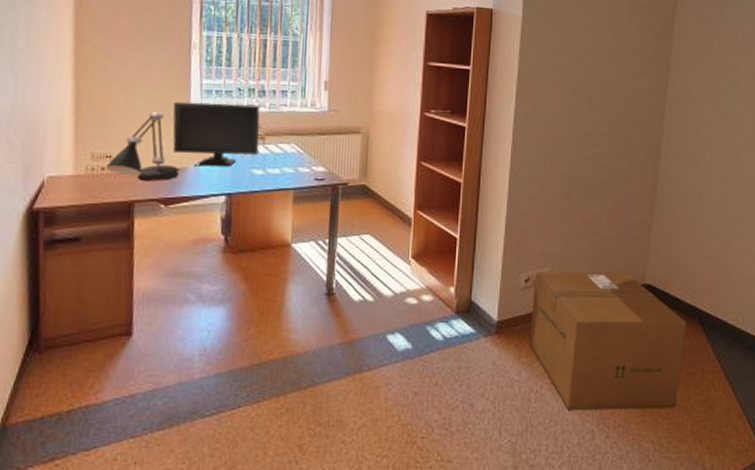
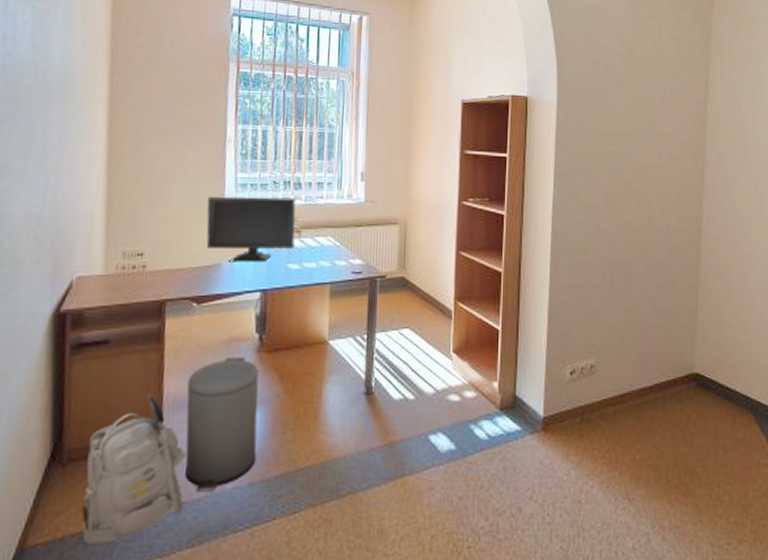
backpack: none [58,289,155,426] -> present [80,394,186,546]
desk lamp: present [105,112,179,182] -> none [136,208,212,279]
pedal bin: none [155,257,225,380] -> present [185,357,259,492]
box: present [529,271,686,410] -> none [577,361,739,511]

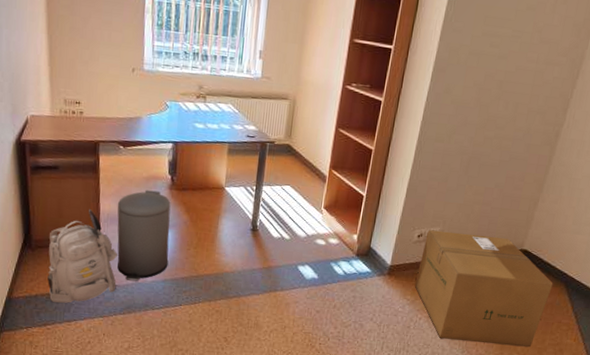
computer monitor: present [206,196,296,262] -> none [129,59,203,120]
box: none [577,361,739,511] -> present [414,229,553,347]

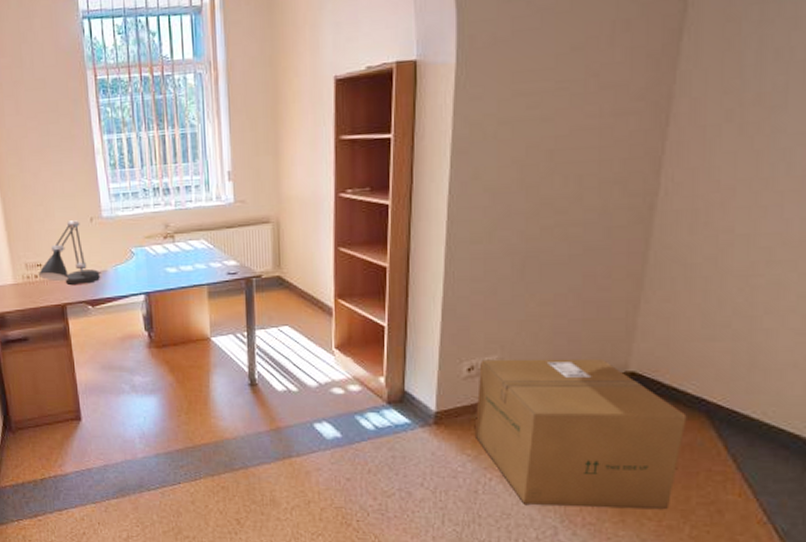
backpack: present [46,209,117,304] -> none [28,381,105,491]
desk lamp: none [75,67,135,127] -> present [38,220,100,286]
pedal bin: present [117,190,171,281] -> none [93,351,159,458]

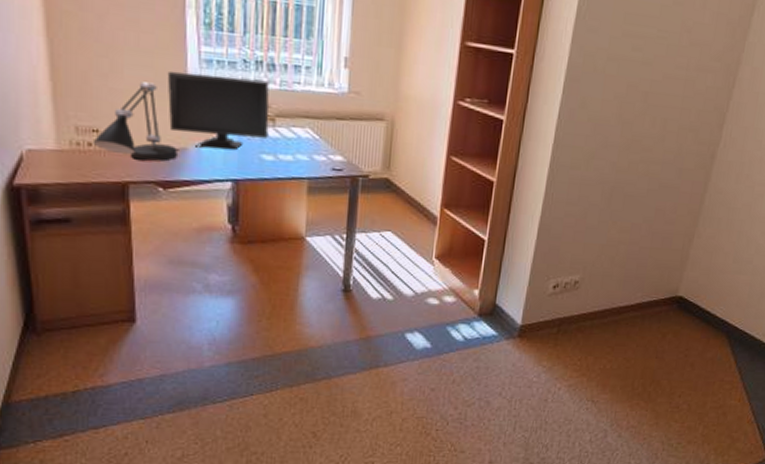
computer monitor: none [86,203,170,269] -> present [167,71,269,151]
box: present [474,358,687,509] -> none [551,278,714,412]

